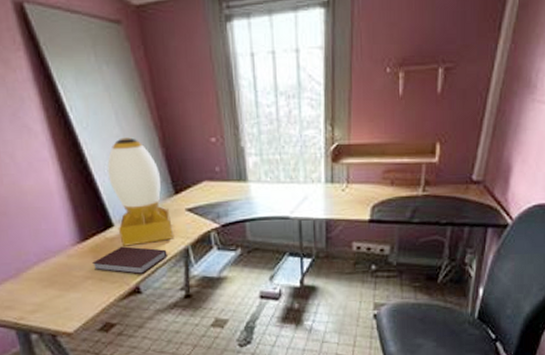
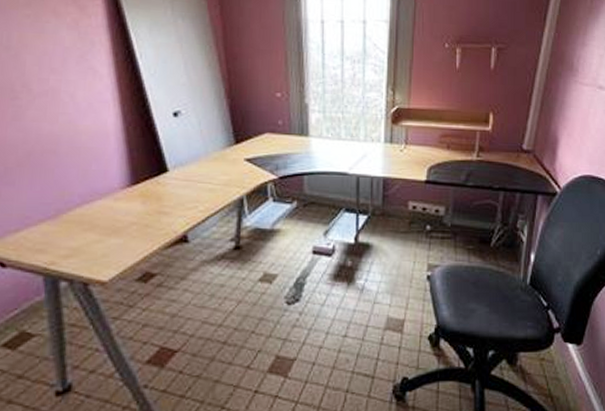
notebook: present [93,246,167,274] -> none [140,192,221,222]
desk lamp: present [107,137,173,246] -> none [169,86,229,193]

